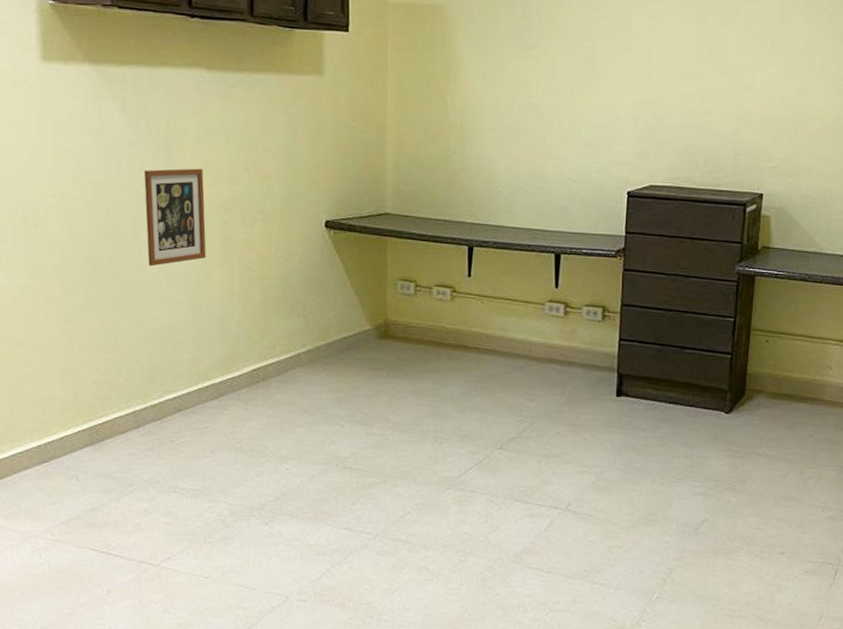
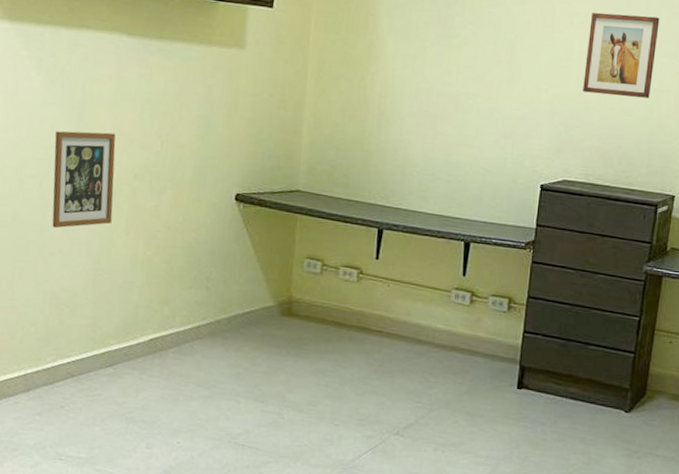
wall art: none [664,13,738,97] -> present [583,12,660,98]

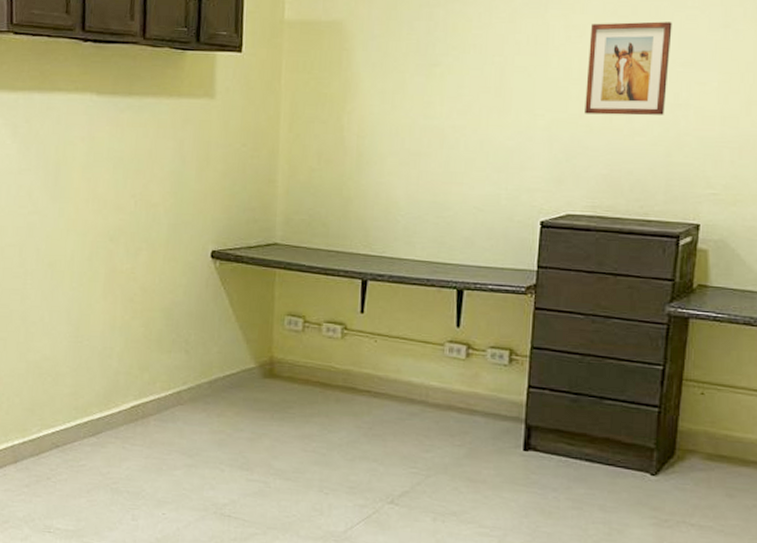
picture frame: present [52,131,116,229] -> none [31,195,91,296]

